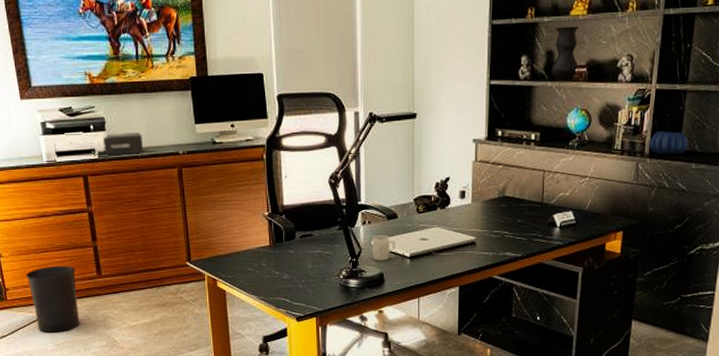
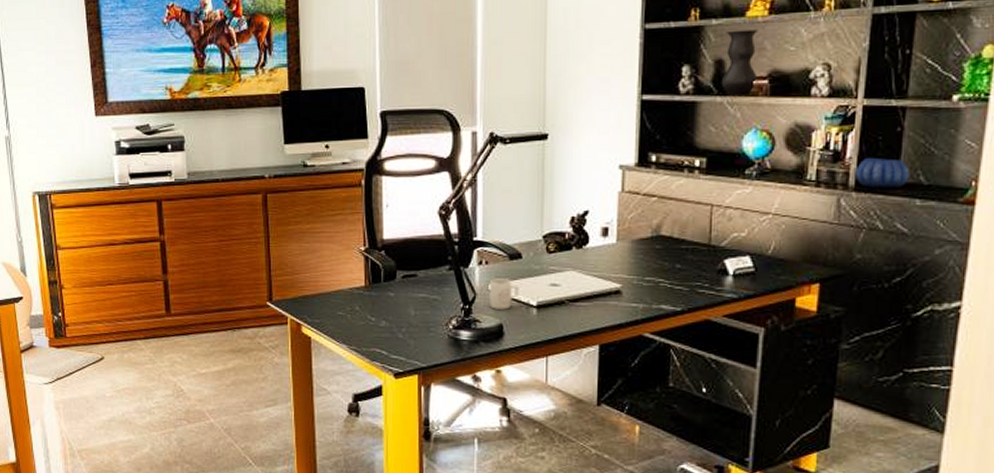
waste bin: present [26,265,80,333] -> none [88,300,144,377]
box: present [96,132,144,157] -> none [173,153,225,180]

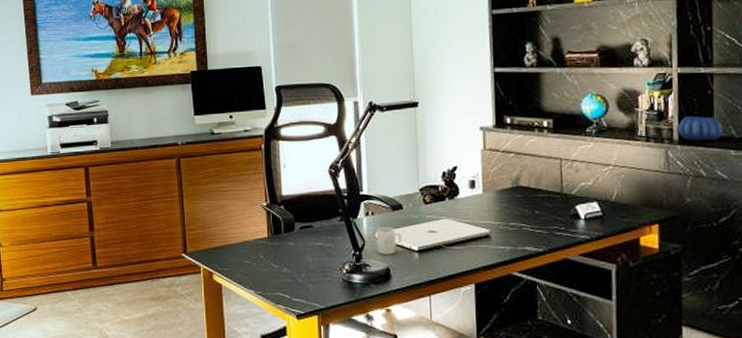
vase: present [721,29,758,95] -> none [558,13,589,67]

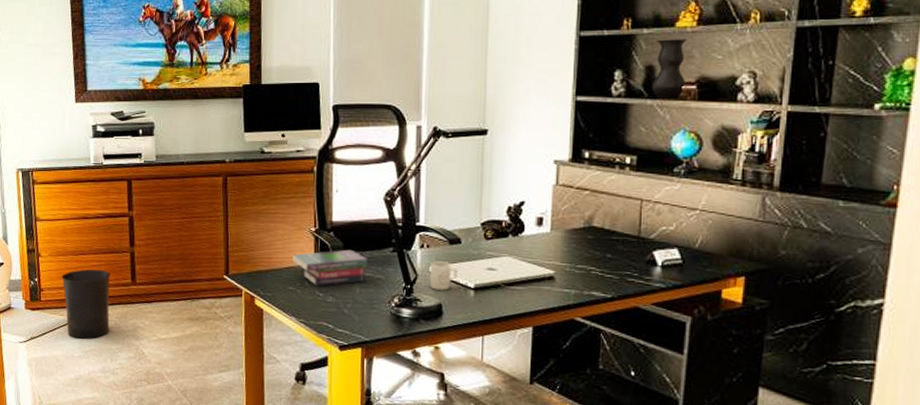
waste bin: none [23,255,73,326] -> present [62,269,110,339]
books: none [247,221,319,259] -> present [293,249,368,287]
vase: none [558,13,589,67] -> present [651,39,687,99]
decorative bowl: present [677,115,723,141] -> none [779,159,833,189]

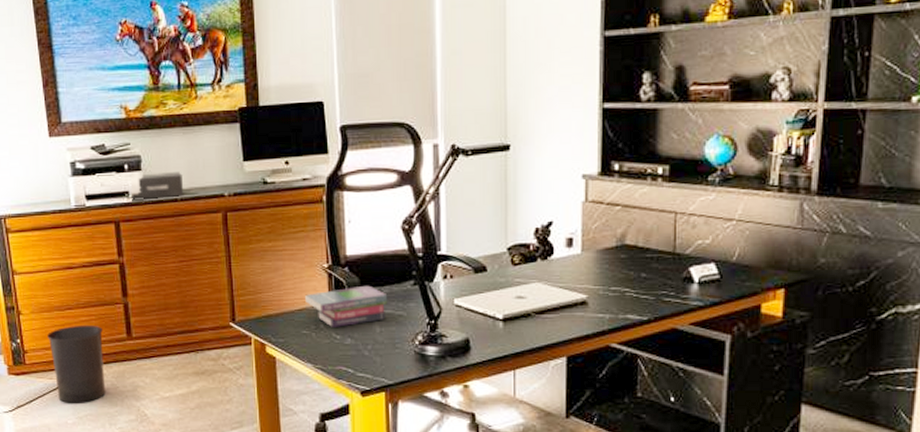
box: none [143,138,190,162] -> present [130,172,184,201]
mug: present [429,261,458,292] -> none [454,292,485,325]
vase: present [651,39,687,99] -> none [682,34,719,102]

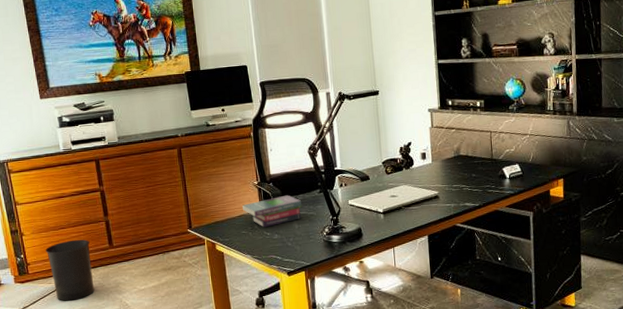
box: present [130,172,184,201] -> none [106,120,148,144]

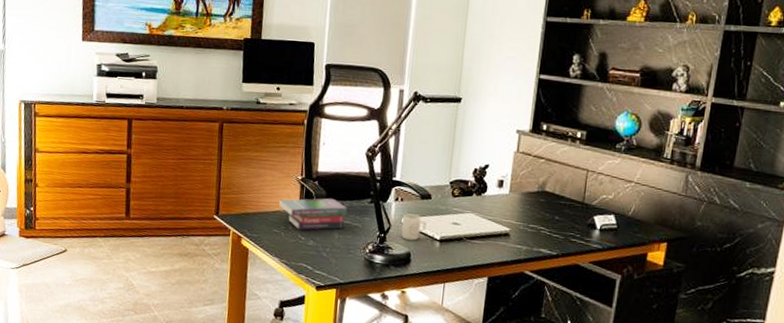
waste bin: present [46,239,95,301] -> none [57,201,106,269]
mug: none [348,195,370,218] -> present [401,213,427,241]

